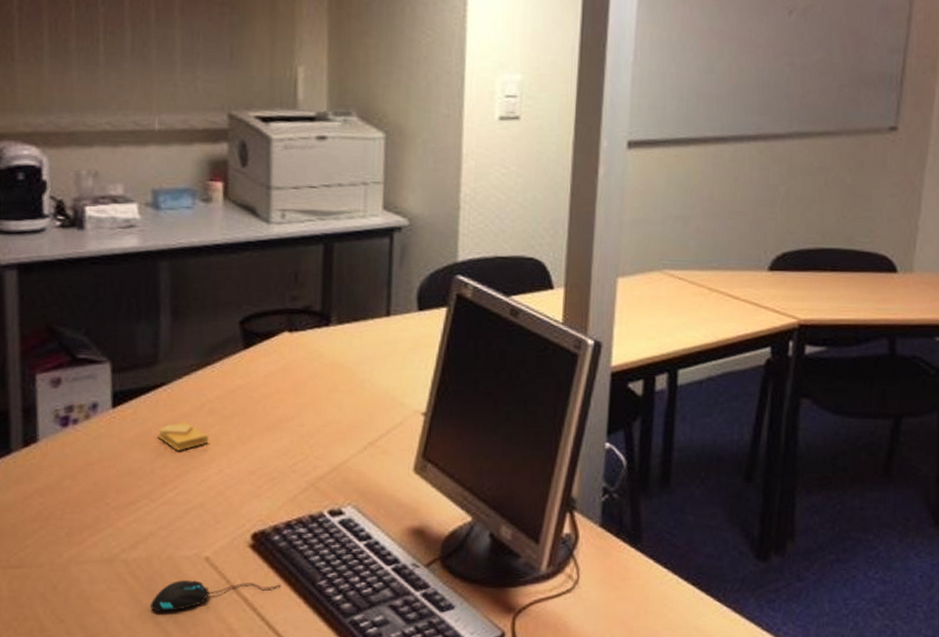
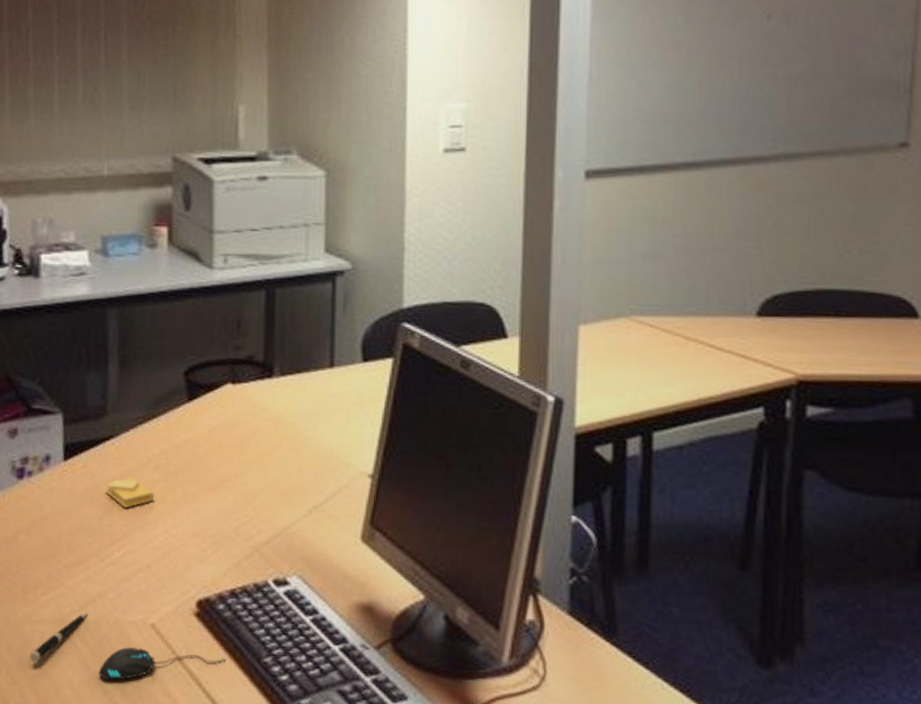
pen: none [76,550,139,602] -> present [29,612,88,664]

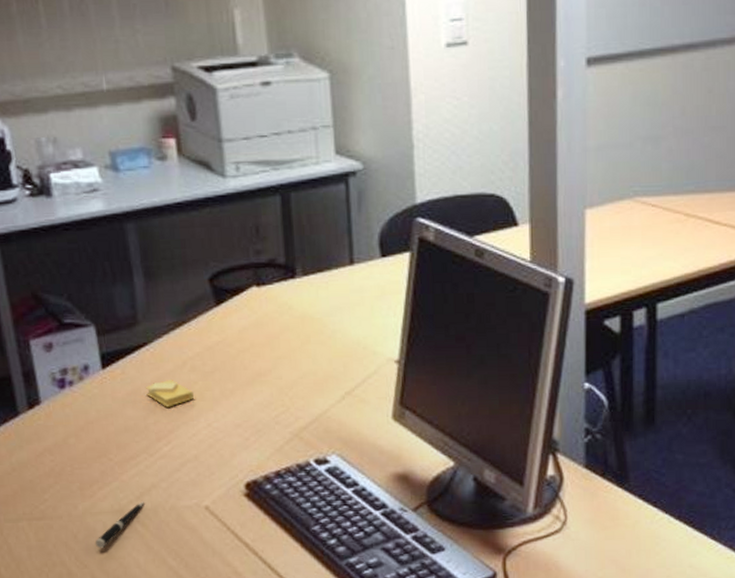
mouse: present [98,647,227,681] -> none [161,528,278,557]

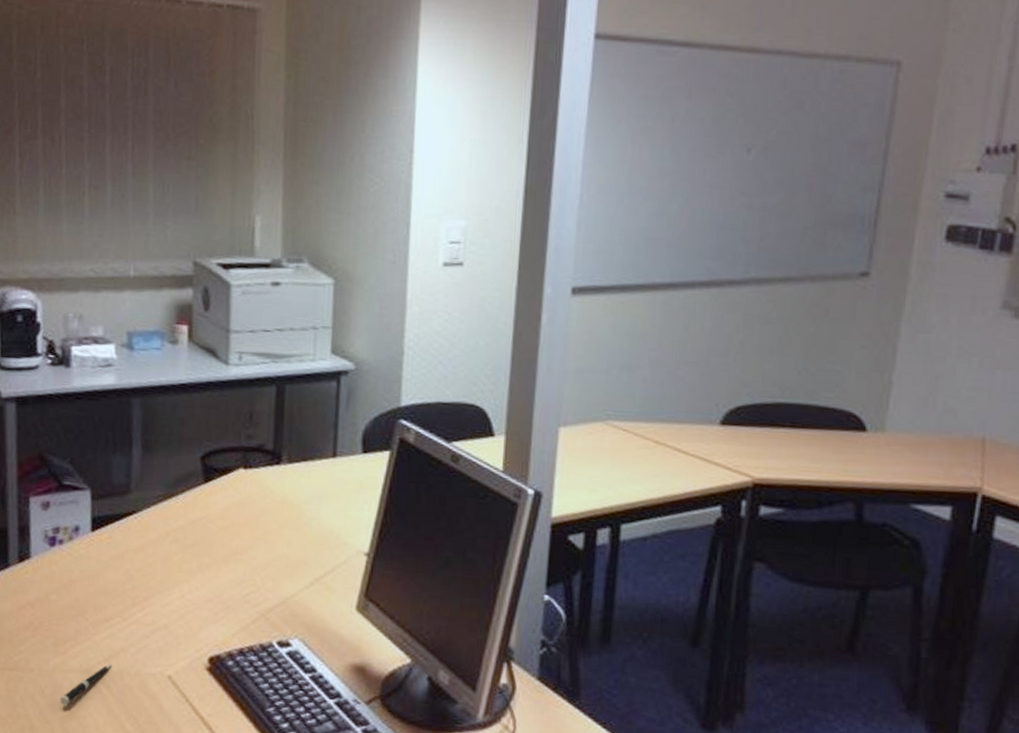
sticky notes: present [145,380,194,407] -> none [128,548,172,575]

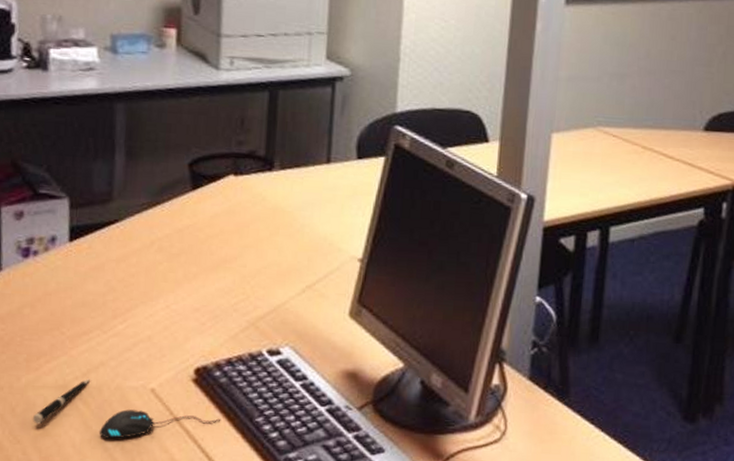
mouse: none [120,695,234,724] -> present [99,409,221,439]

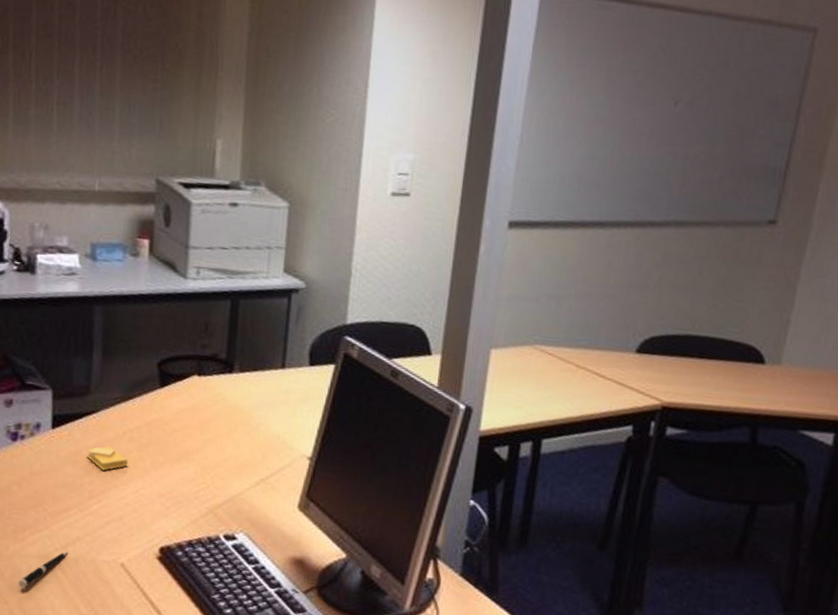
mouse: present [99,409,221,439] -> none [75,580,182,606]
sticky notes: none [109,258,157,286] -> present [86,446,128,471]

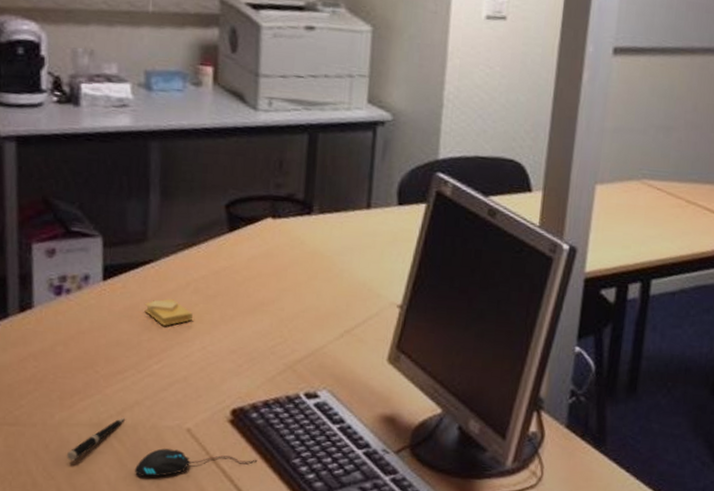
mouse: none [75,580,182,606] -> present [134,448,258,477]

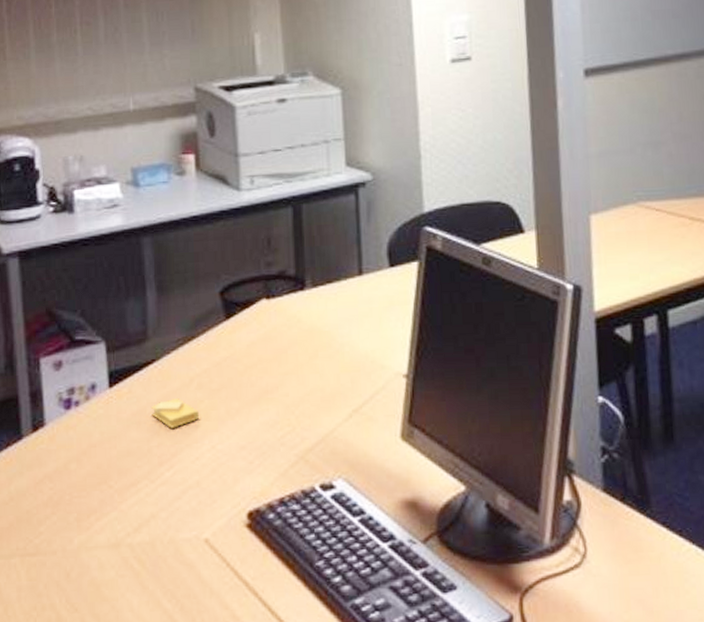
pen: present [66,417,125,462] -> none [87,534,142,589]
mouse: present [134,448,258,477] -> none [156,564,280,599]

